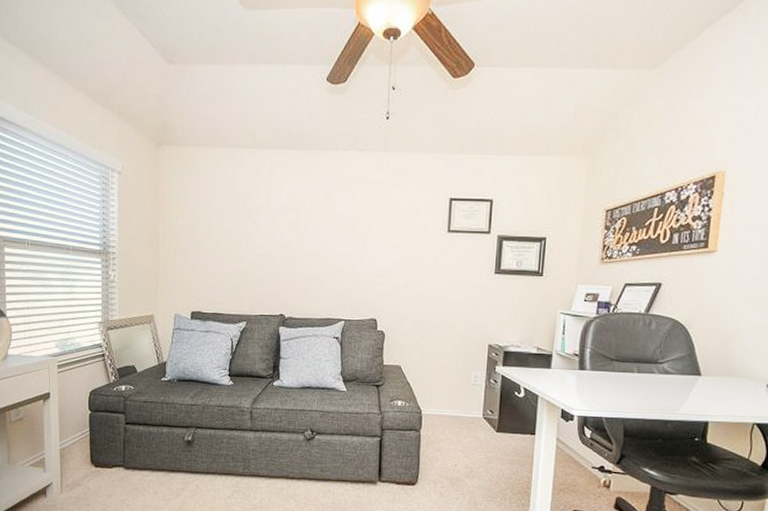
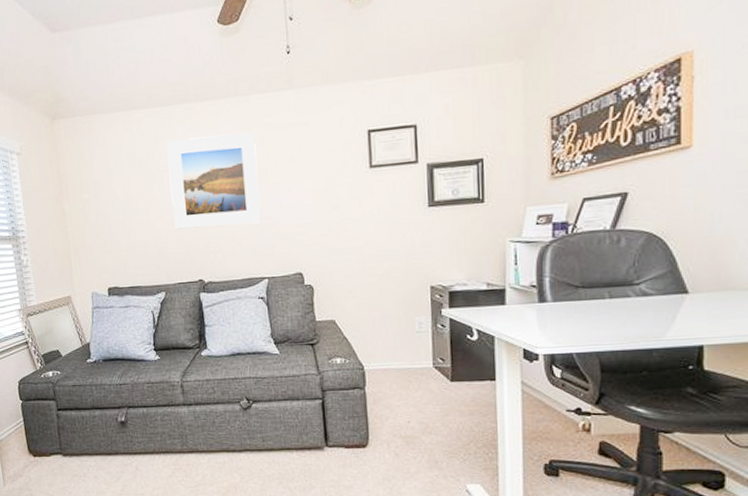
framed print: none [263,182,348,269] -> present [167,132,261,230]

